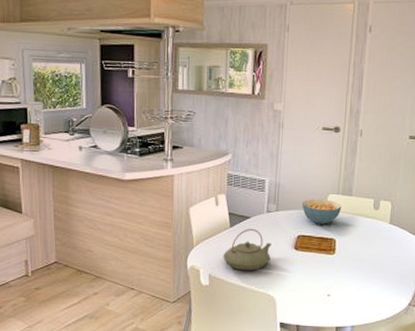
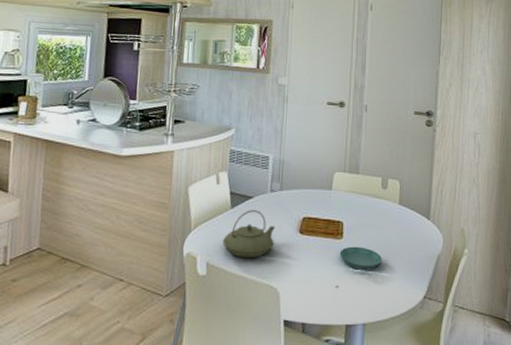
cereal bowl: present [302,198,341,224] -> none [307,177,348,205]
saucer: none [332,261,372,281] -> present [339,246,383,270]

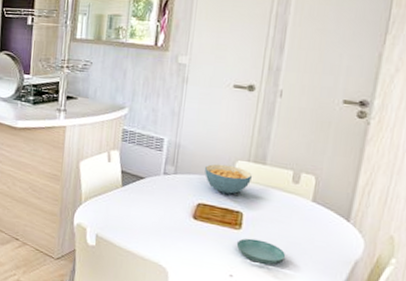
teapot: present [223,210,275,259] -> none [112,190,167,237]
cereal bowl: none [307,177,348,205] -> present [205,164,252,194]

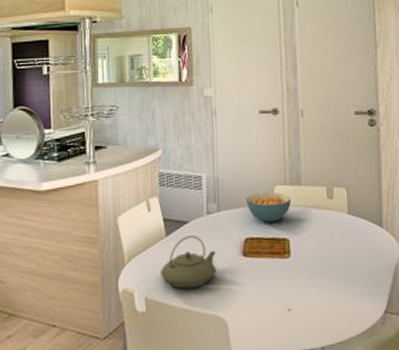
teapot: none [112,190,167,237] -> present [161,236,216,289]
saucer: present [236,238,286,265] -> none [288,264,336,290]

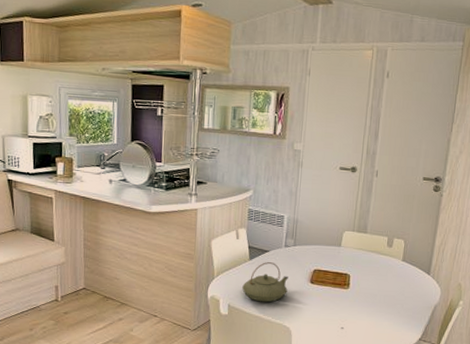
cereal bowl: present [246,192,291,223] -> none [319,235,356,260]

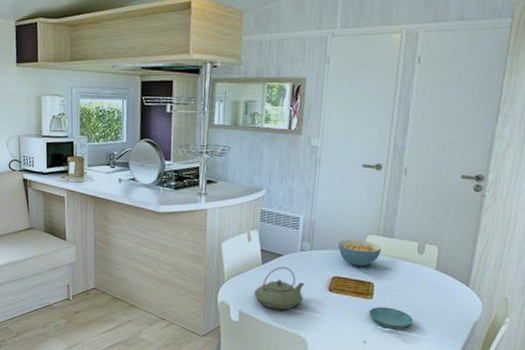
cereal bowl: none [319,235,356,260] -> present [338,239,381,267]
saucer: none [345,295,384,316] -> present [368,306,414,330]

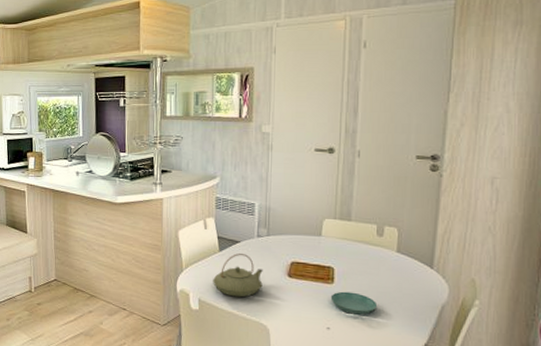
cereal bowl: present [338,239,381,267] -> none [295,223,339,251]

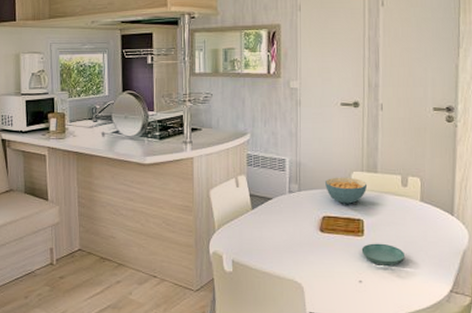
teapot: present [213,253,263,298] -> none [246,211,296,256]
cereal bowl: none [295,223,339,251] -> present [325,177,367,204]

